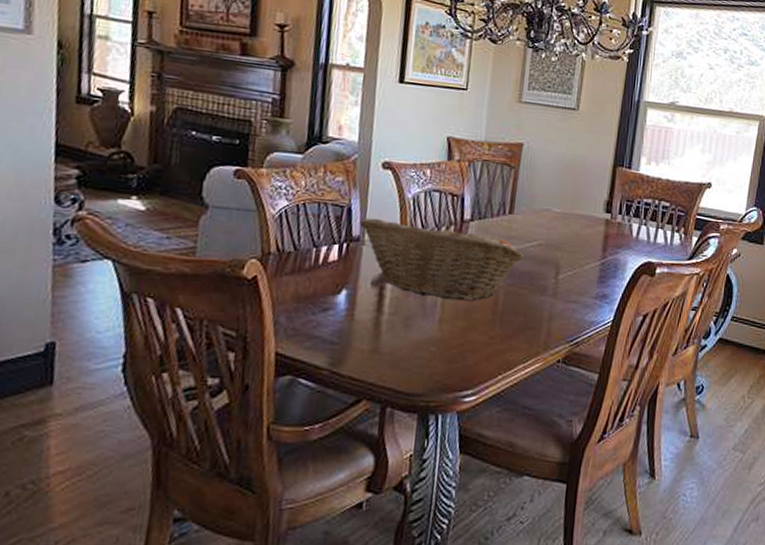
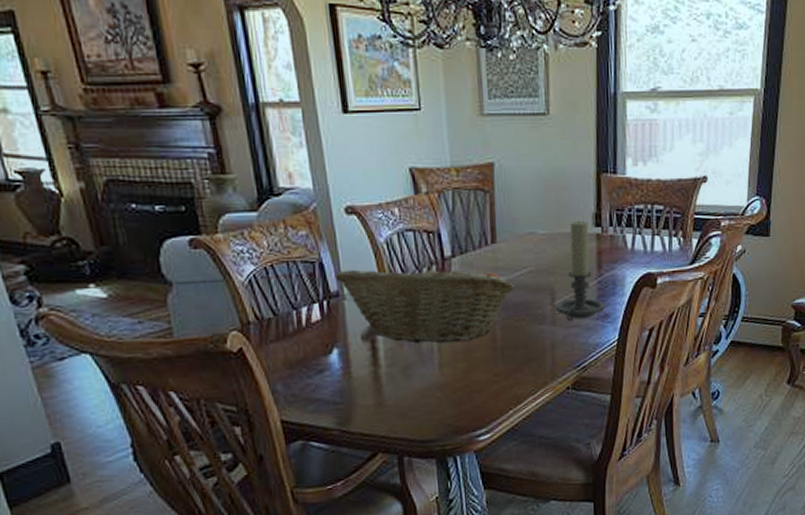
candle holder: none [558,204,606,297] -> present [555,220,606,321]

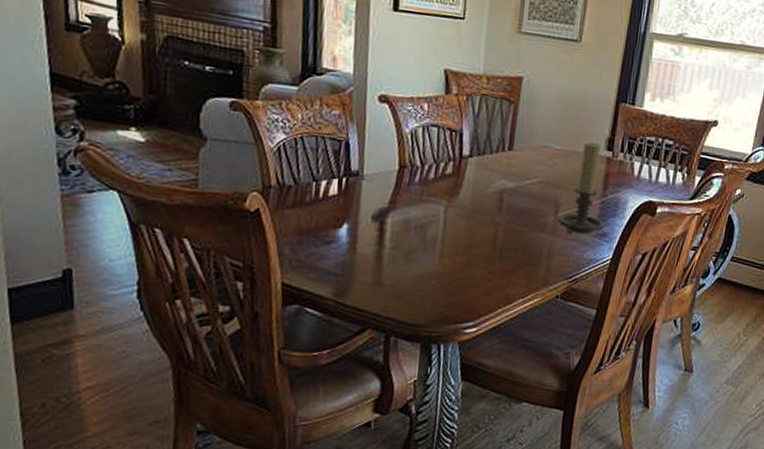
fruit basket: present [334,262,515,344] -> none [357,152,523,237]

